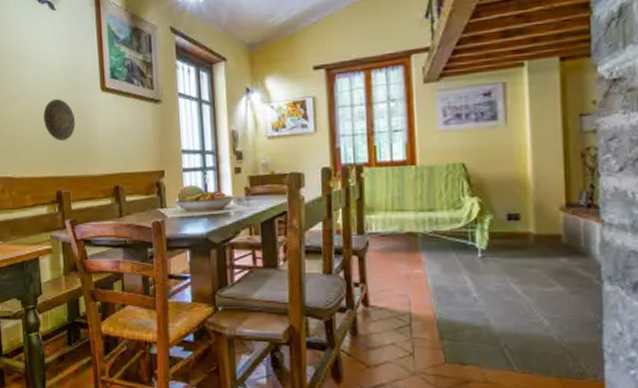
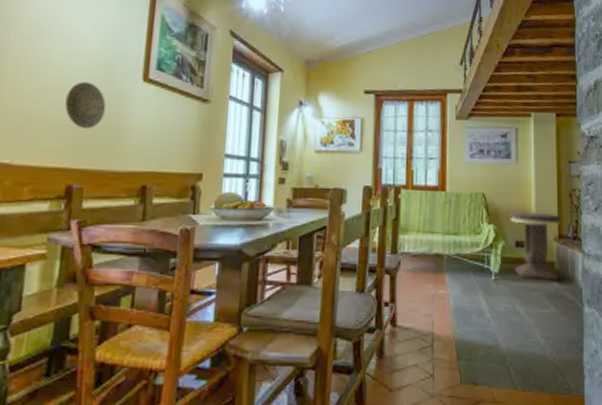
side table: none [499,179,569,257] -> present [510,211,561,281]

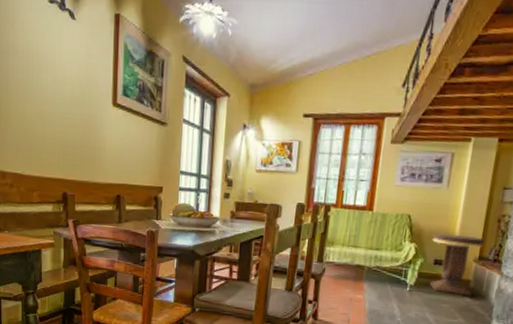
decorative plate: present [65,82,106,128] -> none [56,107,86,147]

